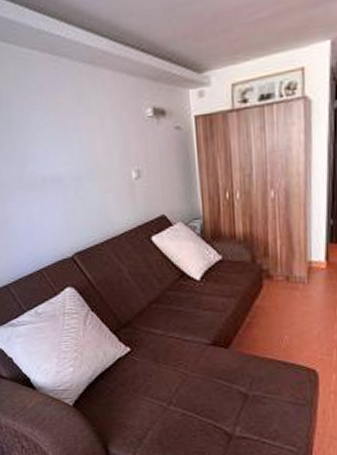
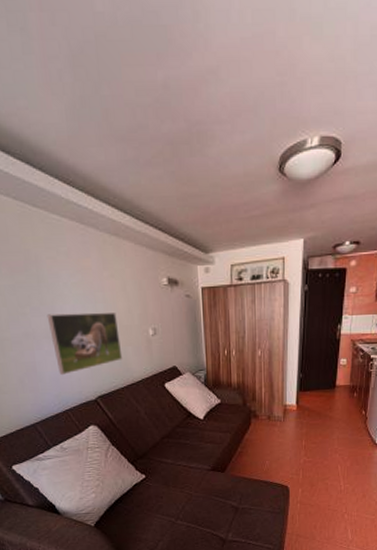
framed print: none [18,153,102,230] -> present [47,311,123,376]

